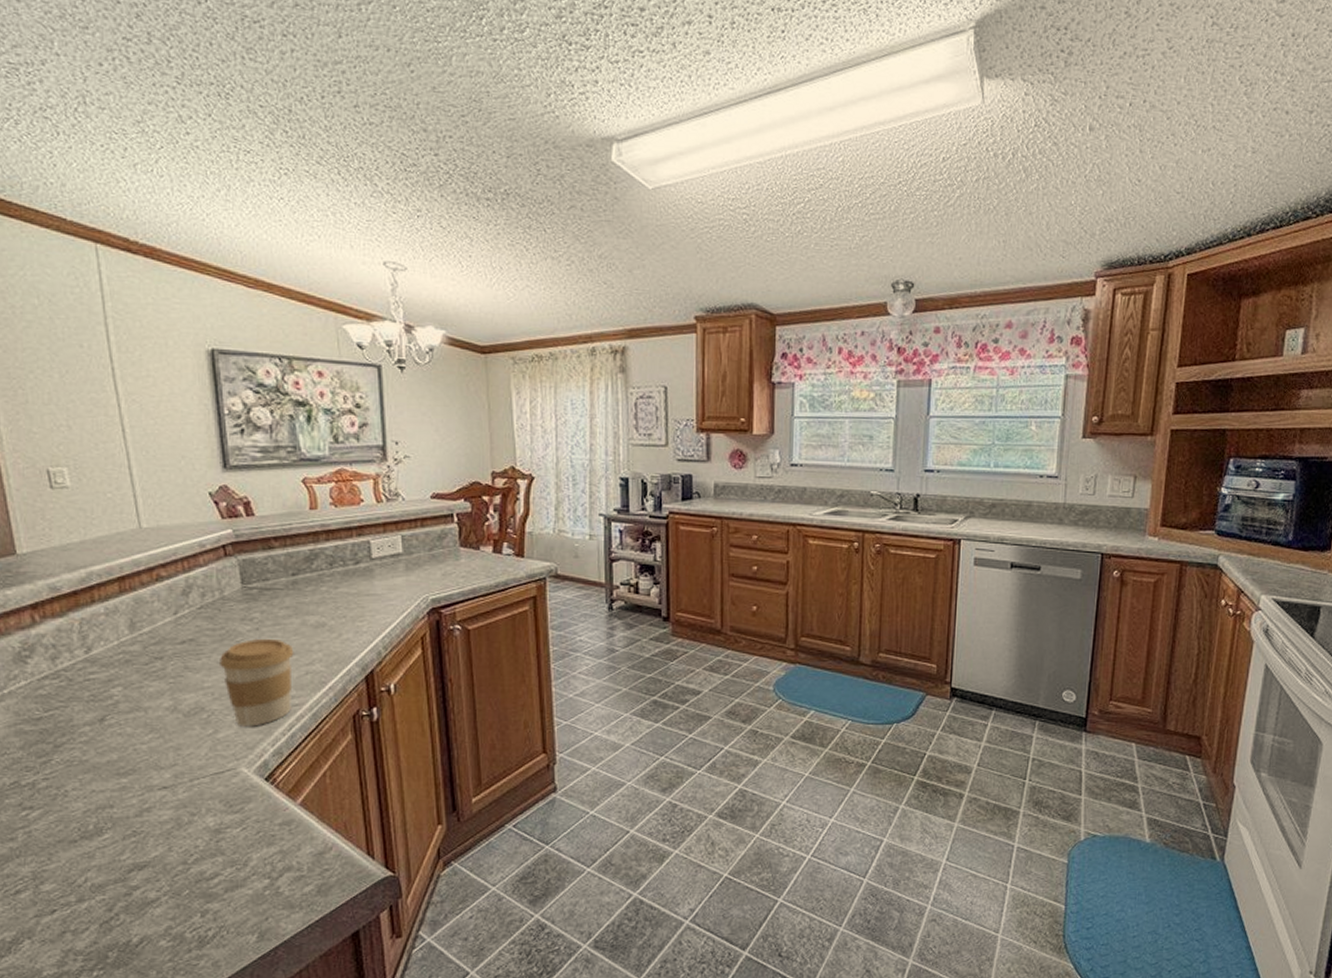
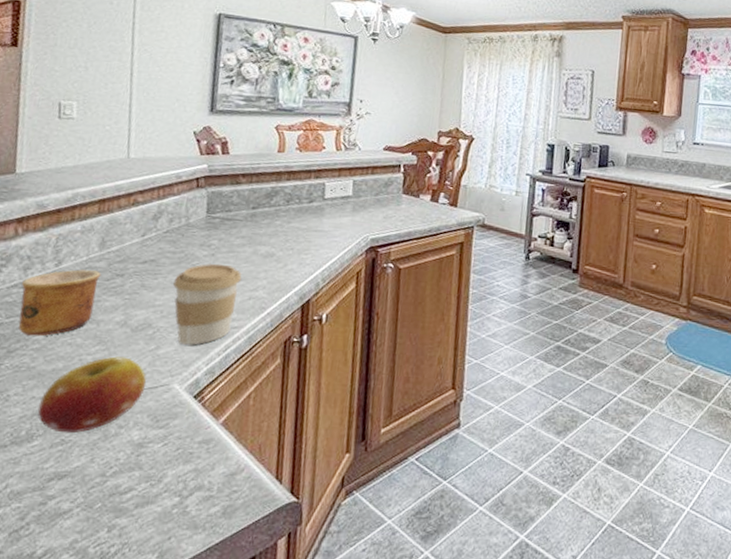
cup: none [52,655,138,729] -> present [18,269,101,336]
fruit: none [100,744,211,825] -> present [37,356,147,434]

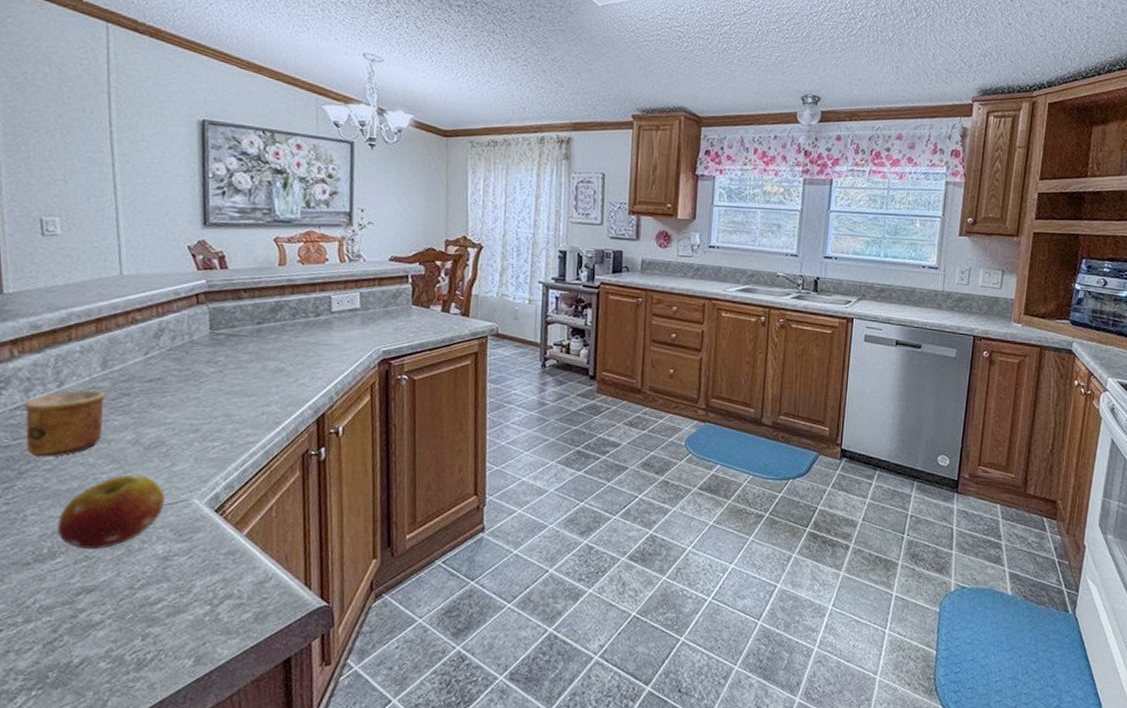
coffee cup: present [173,263,242,345] -> none [183,380,253,461]

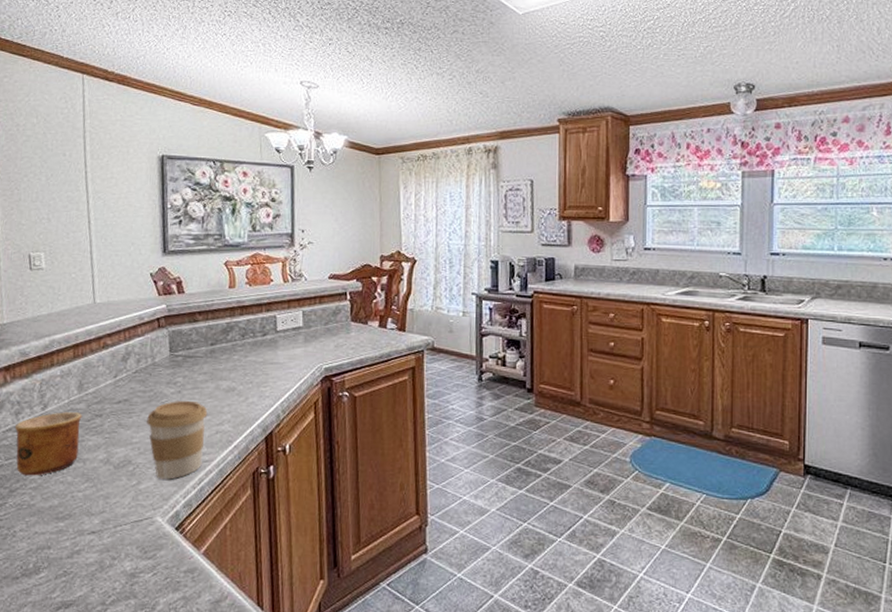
fruit: present [57,474,166,550] -> none [41,492,133,566]
coffee cup: none [183,380,253,461] -> present [147,400,208,480]

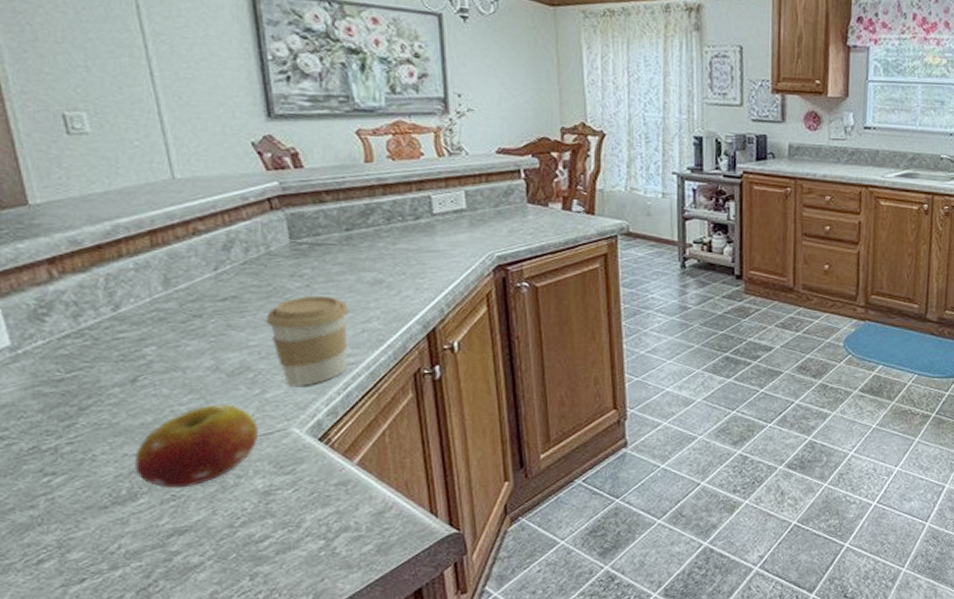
cup: present [14,412,82,476] -> none [74,313,174,390]
fruit: none [41,492,133,566] -> present [134,404,259,489]

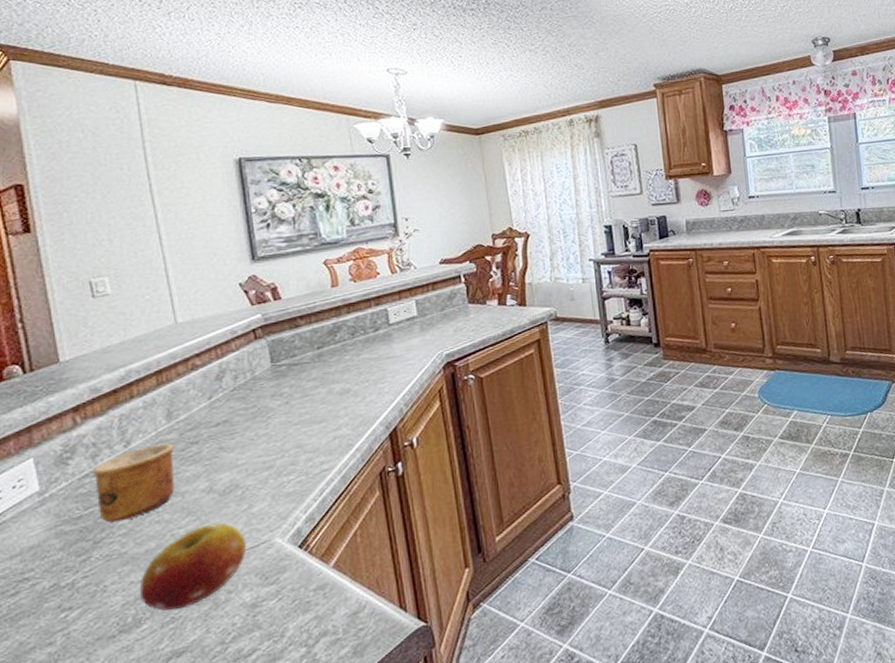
cup: none [74,313,174,390] -> present [92,443,175,523]
coffee cup: present [266,295,349,386] -> none [252,410,322,498]

